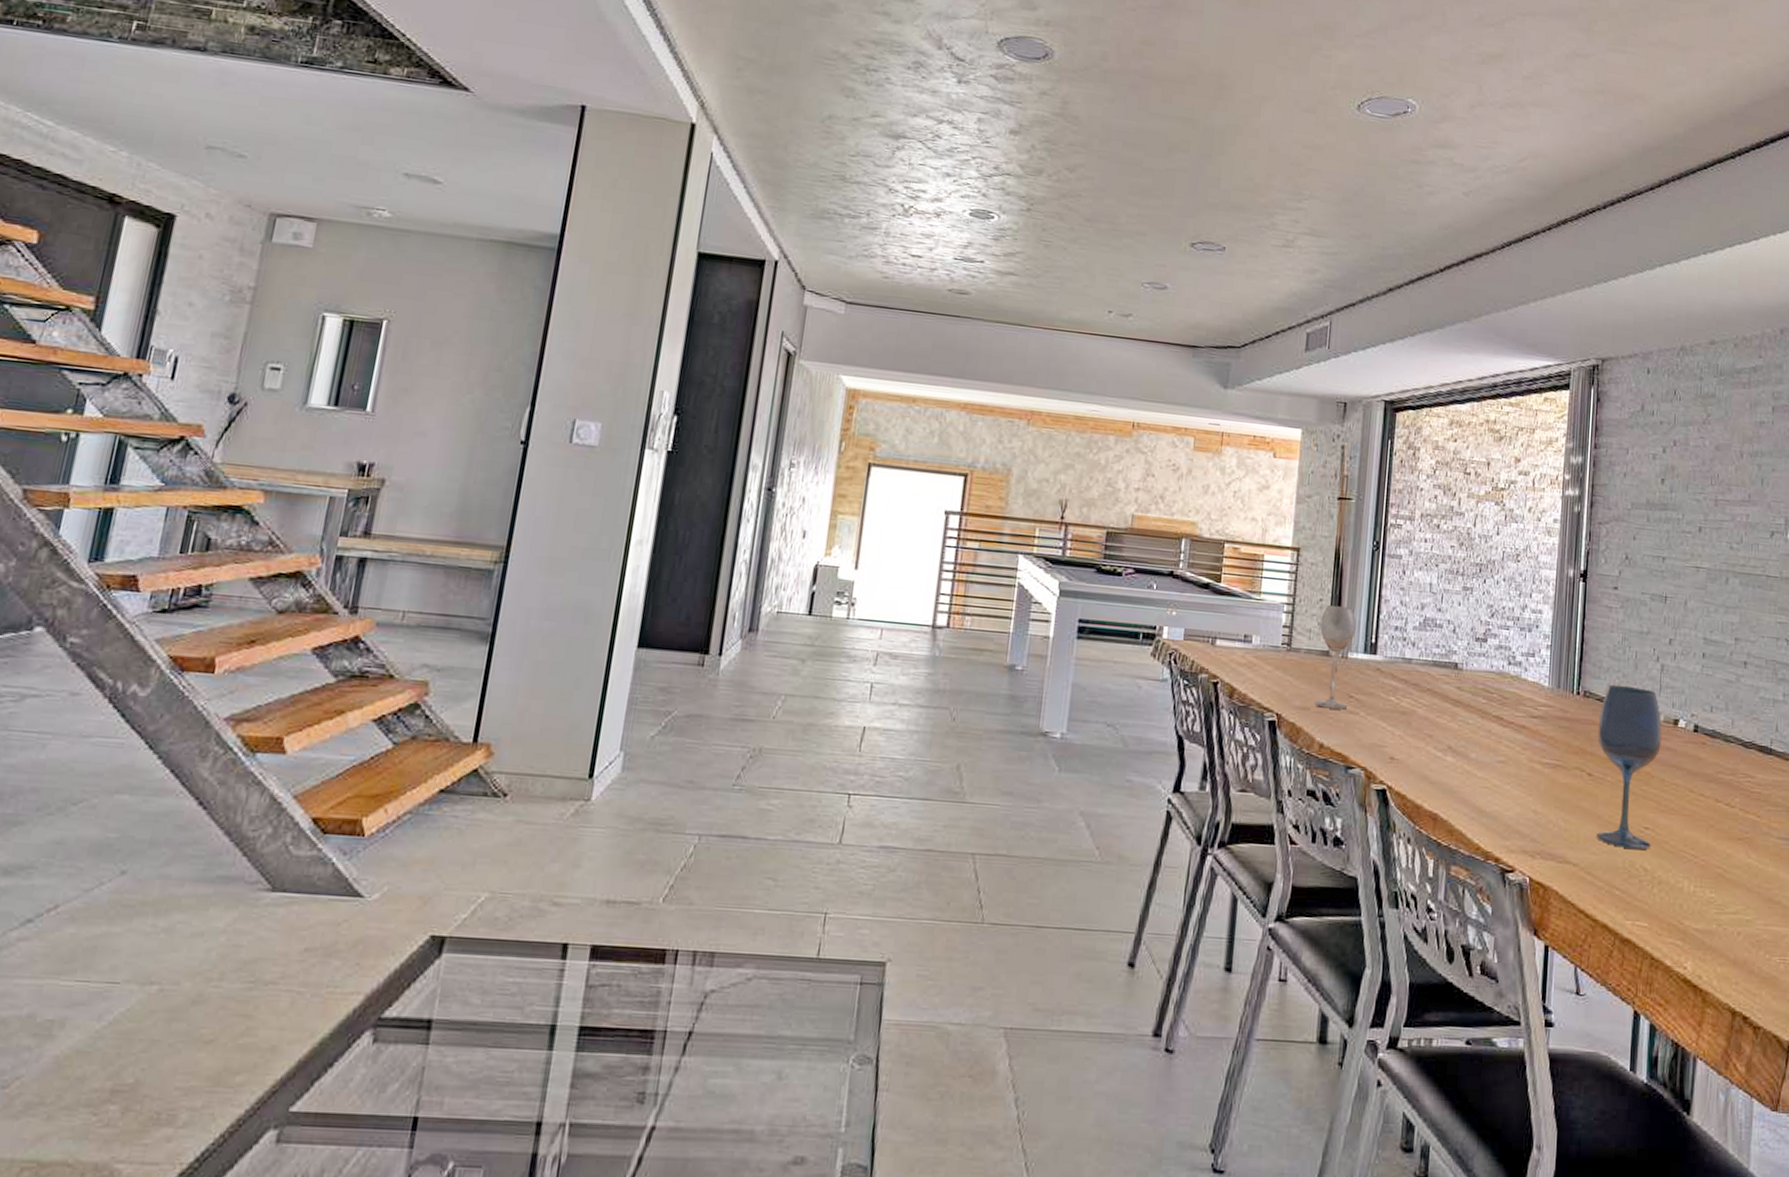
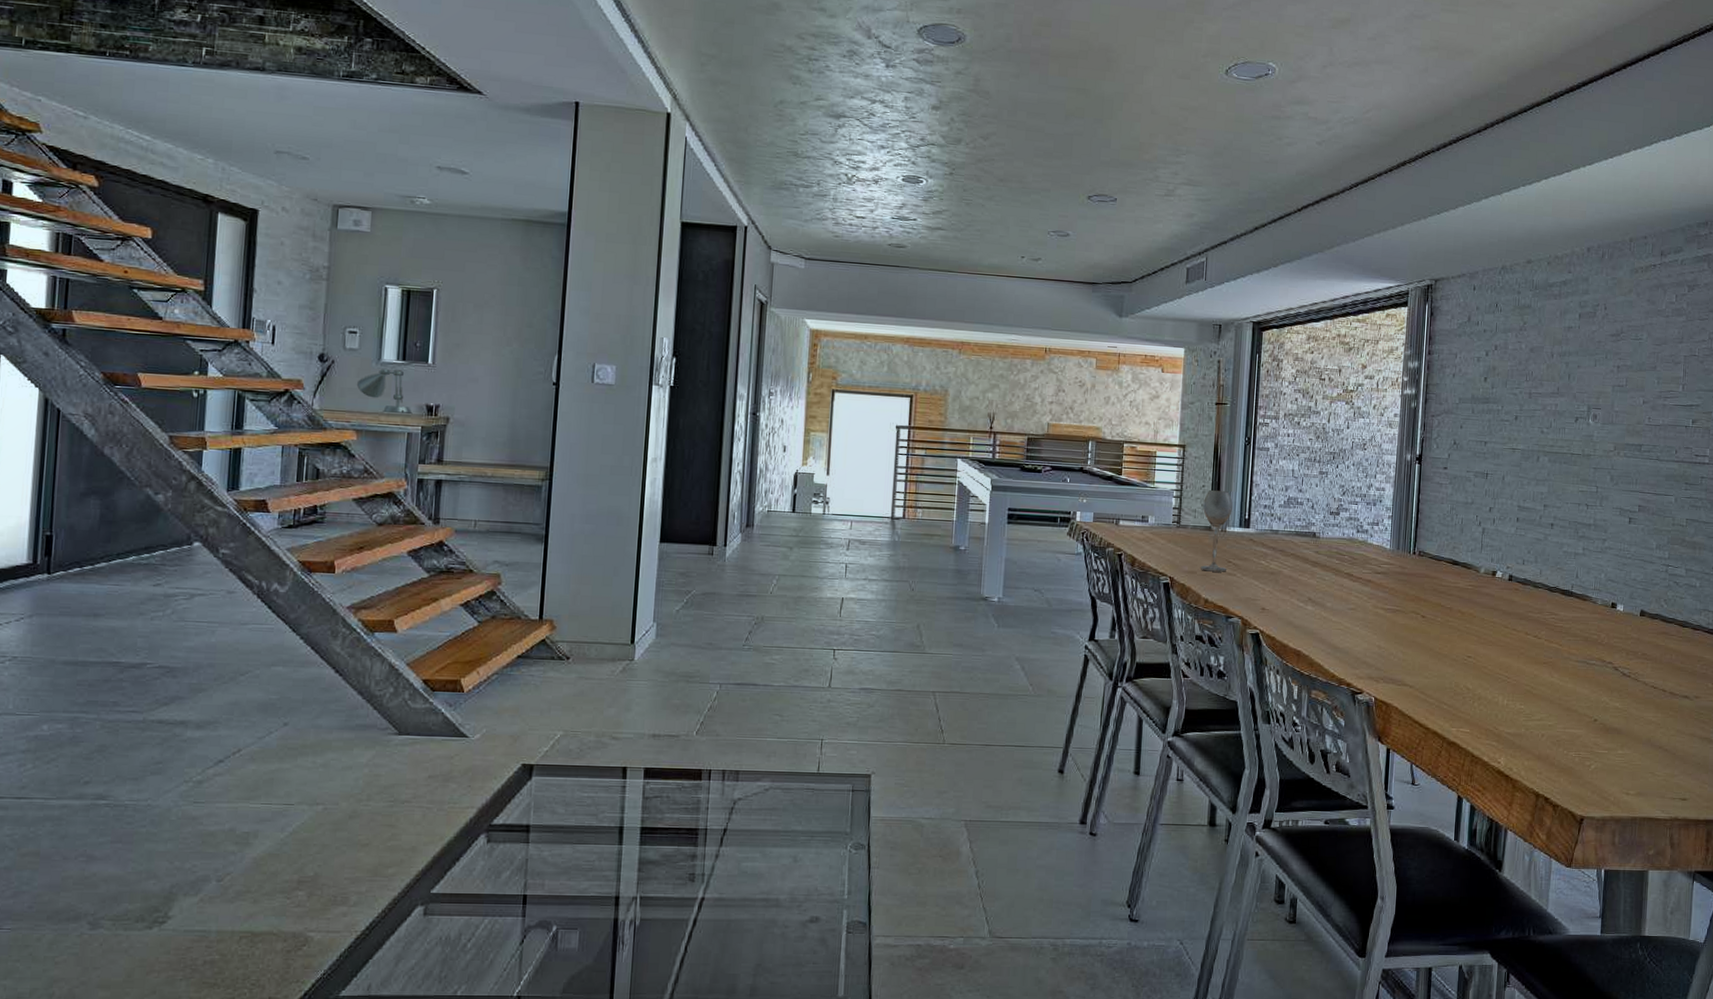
desk lamp: none [273,416,339,473] -> present [357,369,413,414]
wineglass: present [1595,684,1662,850] -> none [1428,545,1483,674]

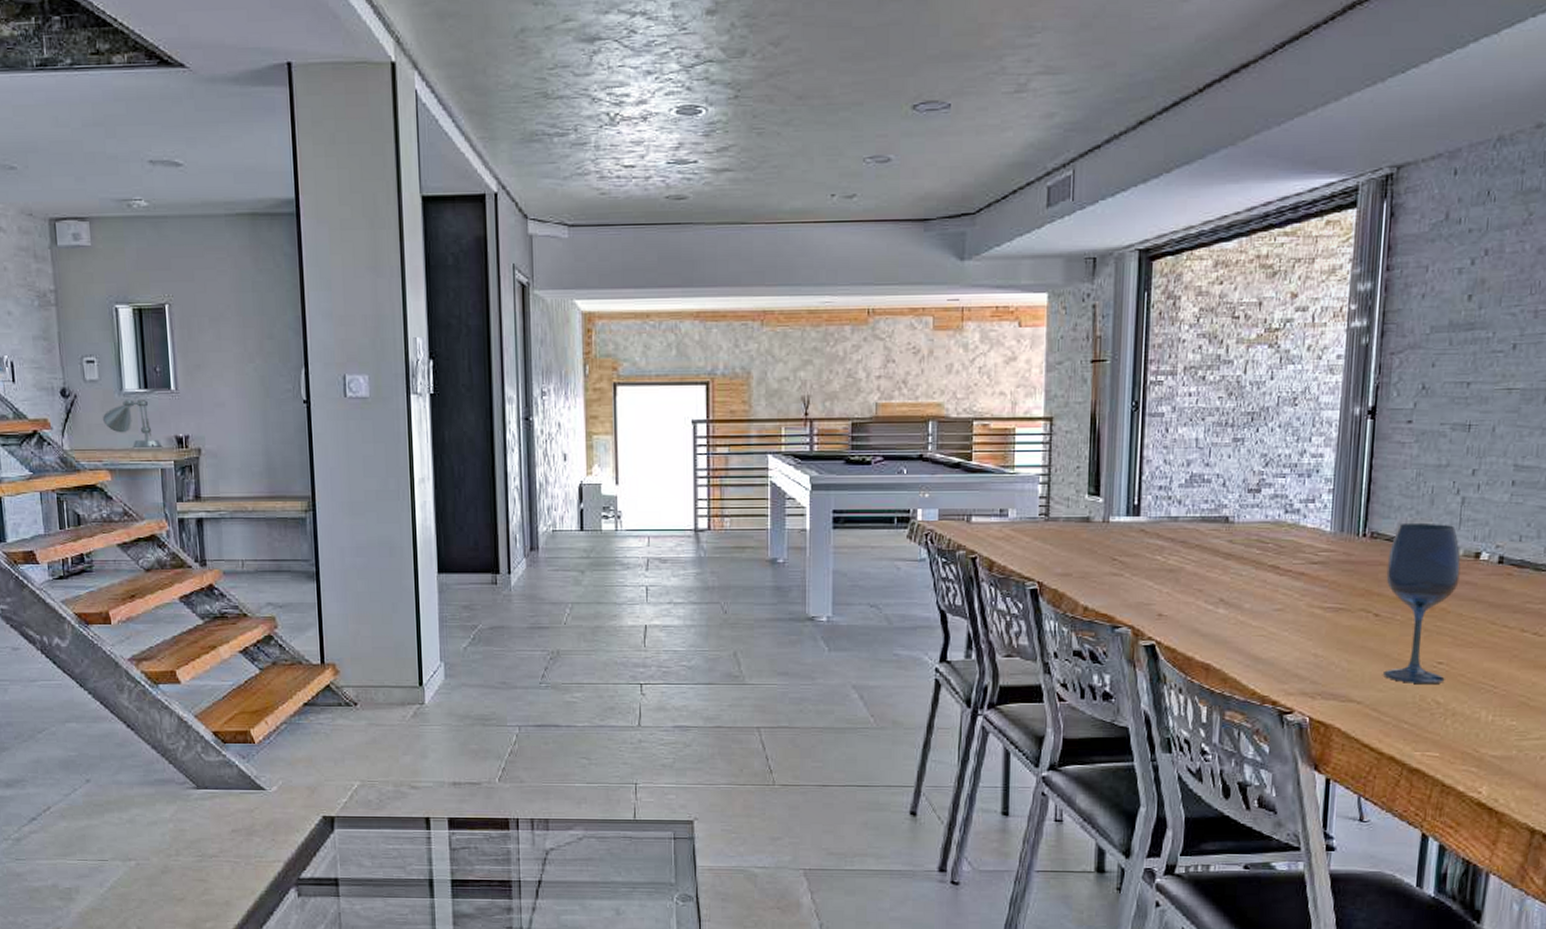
wineglass: present [1200,489,1233,572] -> none [1076,471,1117,573]
wineglass: none [1428,545,1483,674] -> present [1382,522,1461,685]

